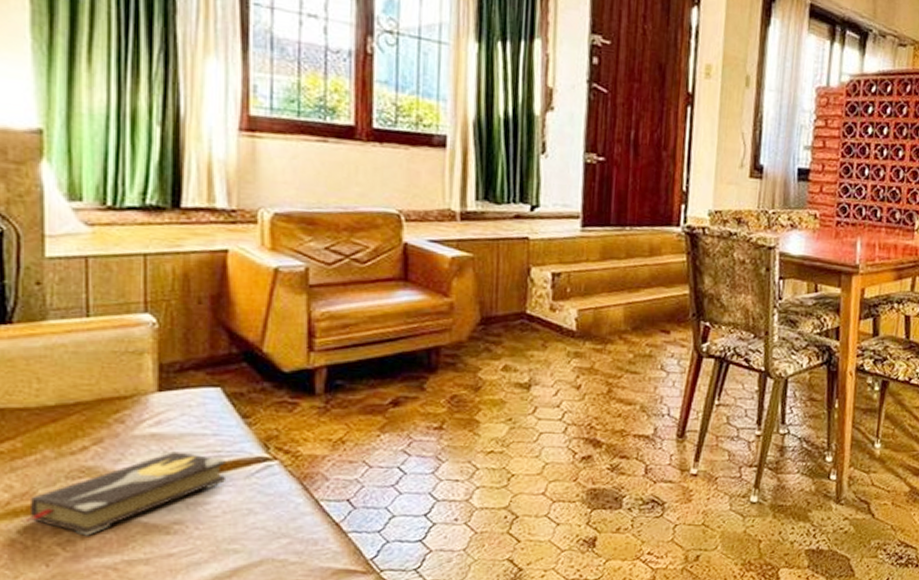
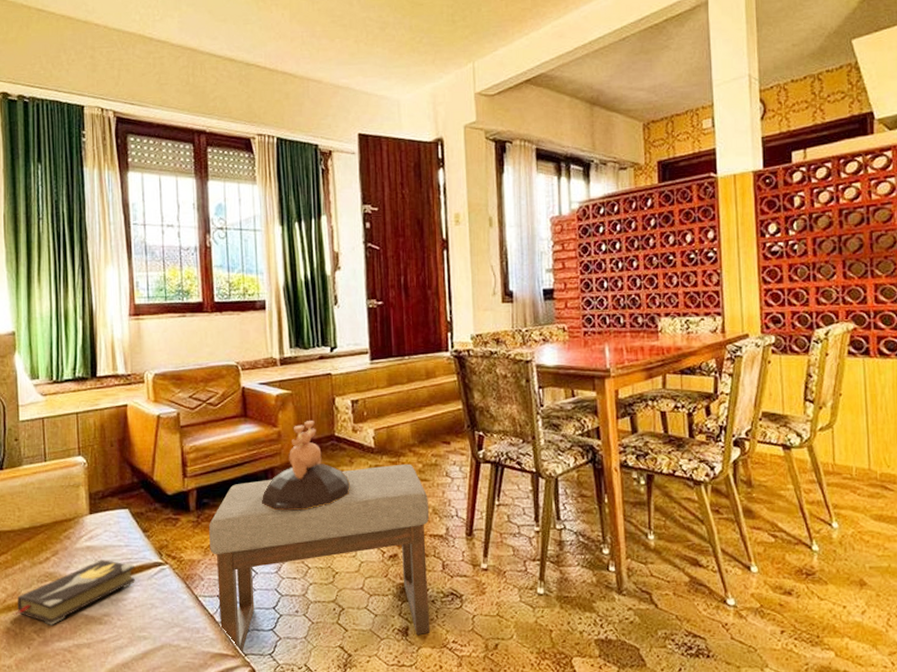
ottoman: none [341,352,637,569] -> present [209,464,430,653]
decorative bowl: none [420,292,541,401] -> present [262,421,350,511]

